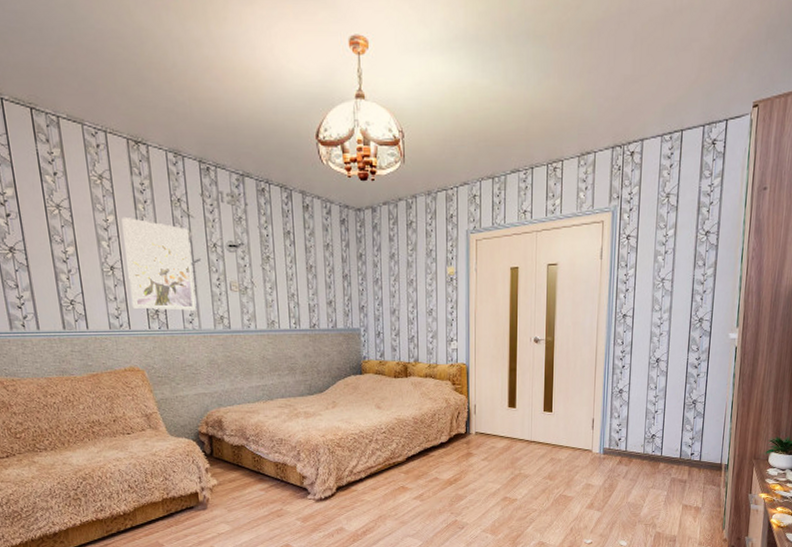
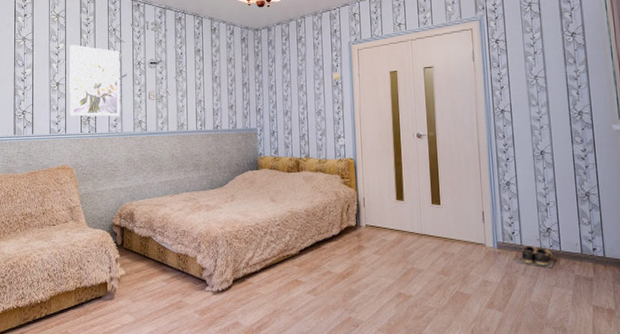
shoes: none [620,451,656,472] -> present [517,246,556,269]

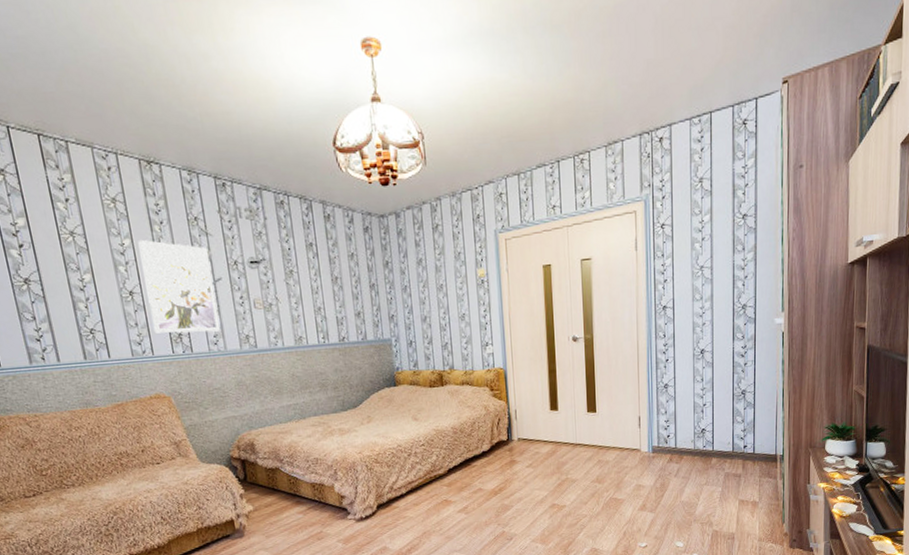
shoes: present [517,246,556,269] -> none [670,447,708,468]

